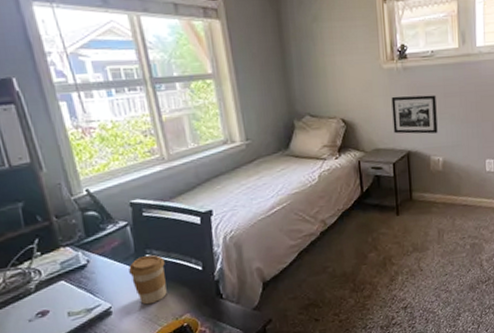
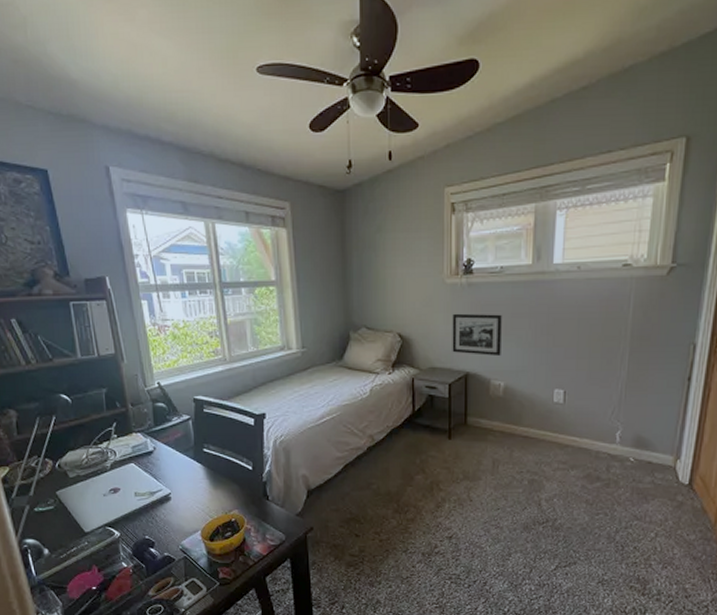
coffee cup: present [129,254,167,305] -> none [188,449,219,496]

